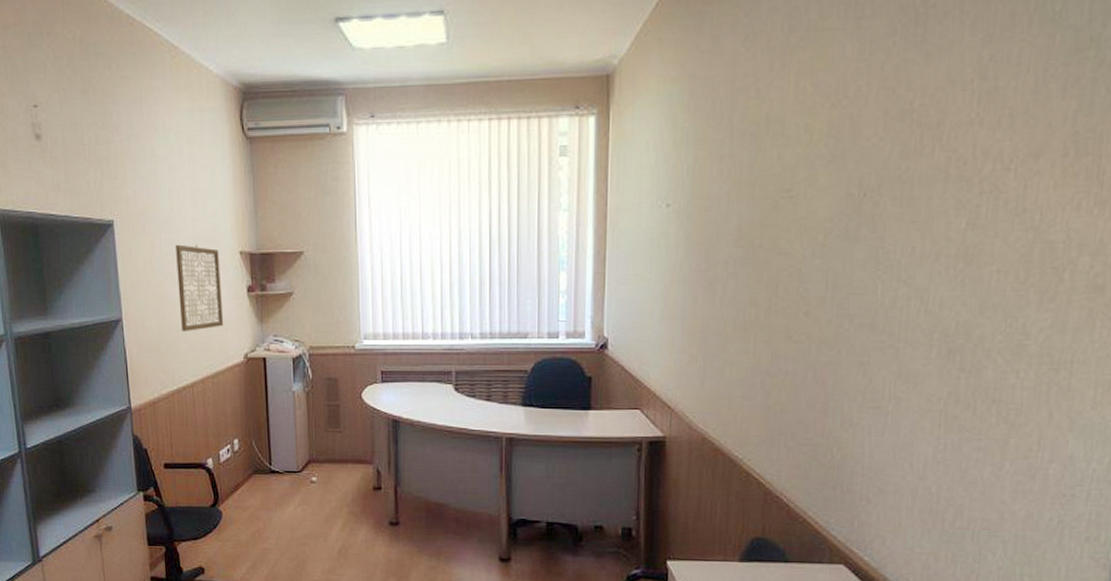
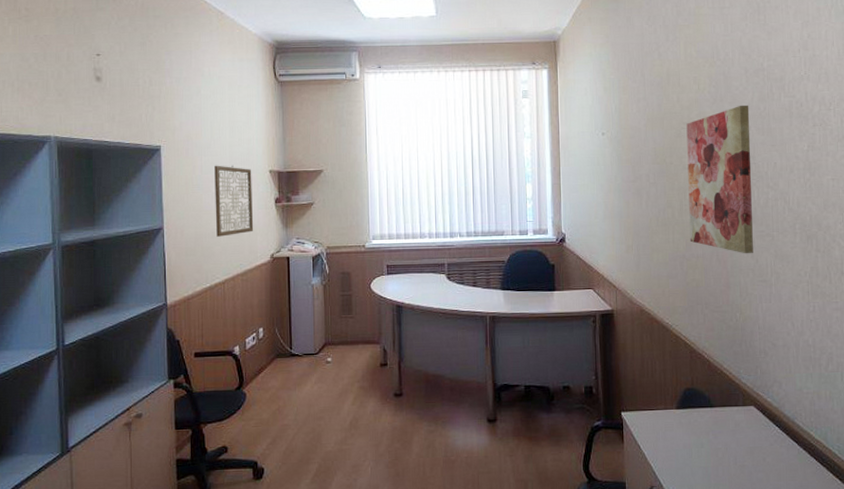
wall art: none [778,163,885,372] -> present [686,105,753,254]

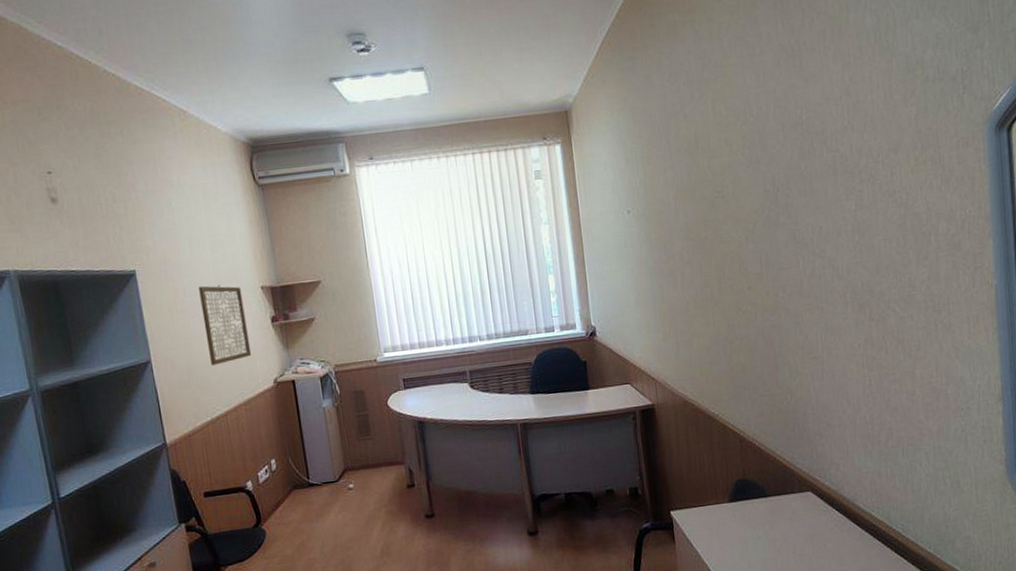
wall art: present [686,105,753,254] -> none [720,164,802,331]

